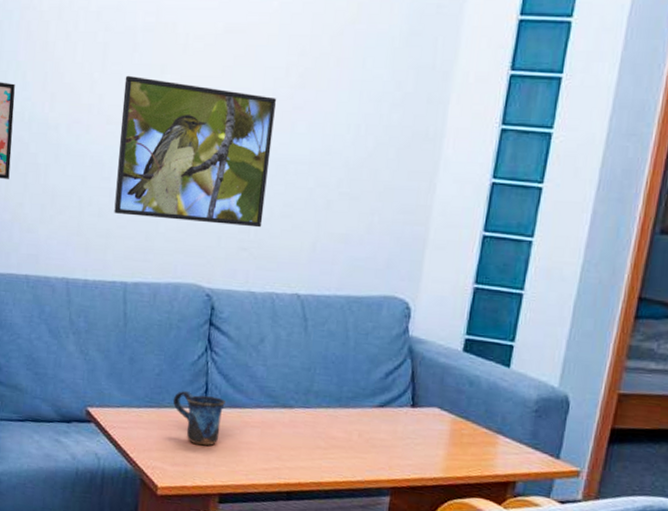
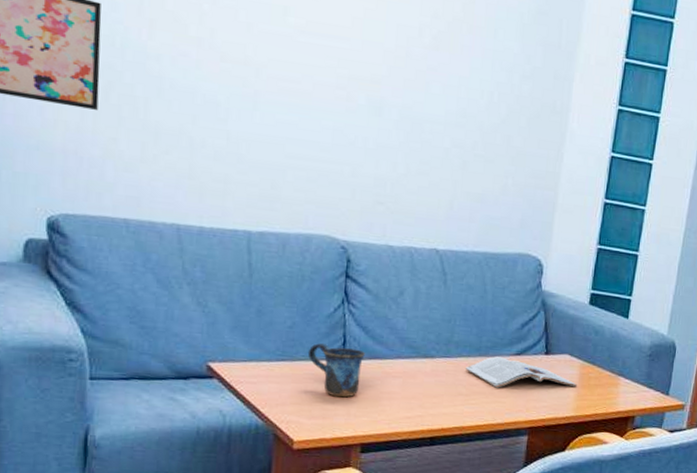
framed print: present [114,75,277,228] -> none [233,12,411,183]
magazine: none [325,408,447,444] -> present [466,356,577,388]

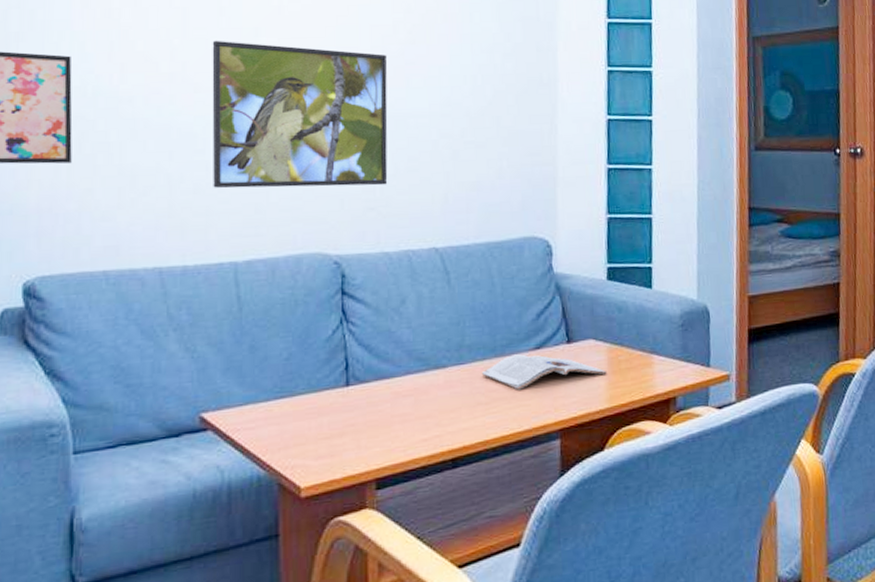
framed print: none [233,12,411,183] -> present [212,40,388,189]
mug: present [307,343,365,398] -> none [308,371,370,430]

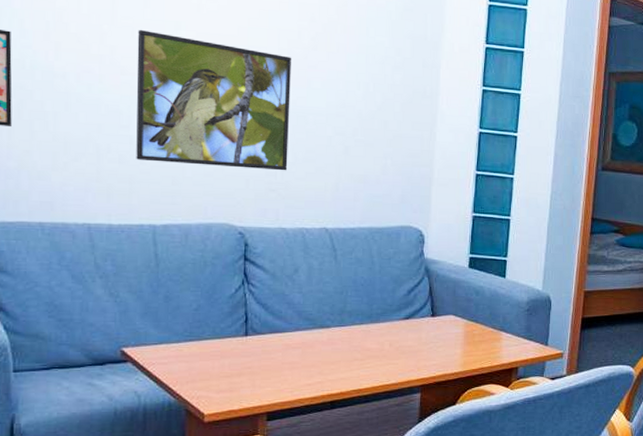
magazine: present [482,354,607,390] -> none [359,322,463,351]

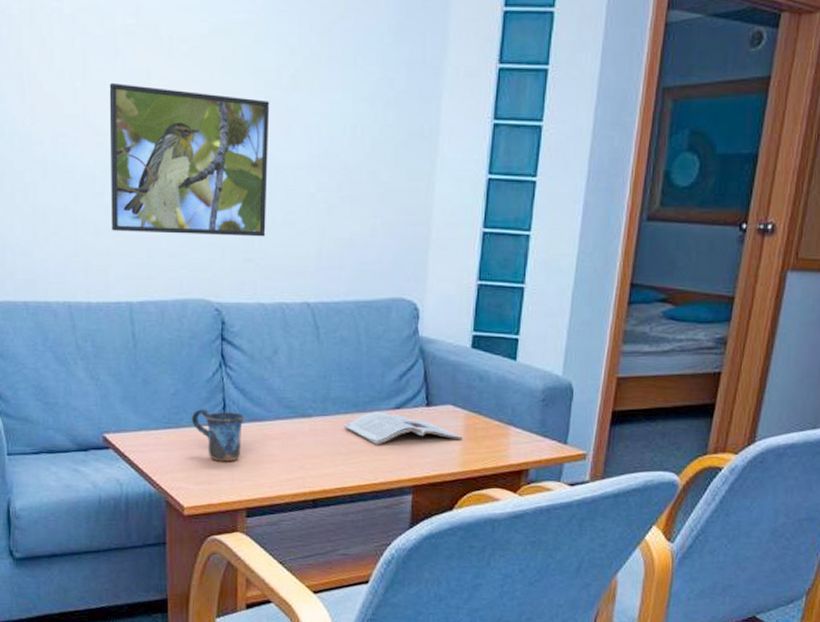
mug: none [213,323,266,371] -> present [191,409,244,462]
magazine: none [359,322,463,351] -> present [344,412,462,445]

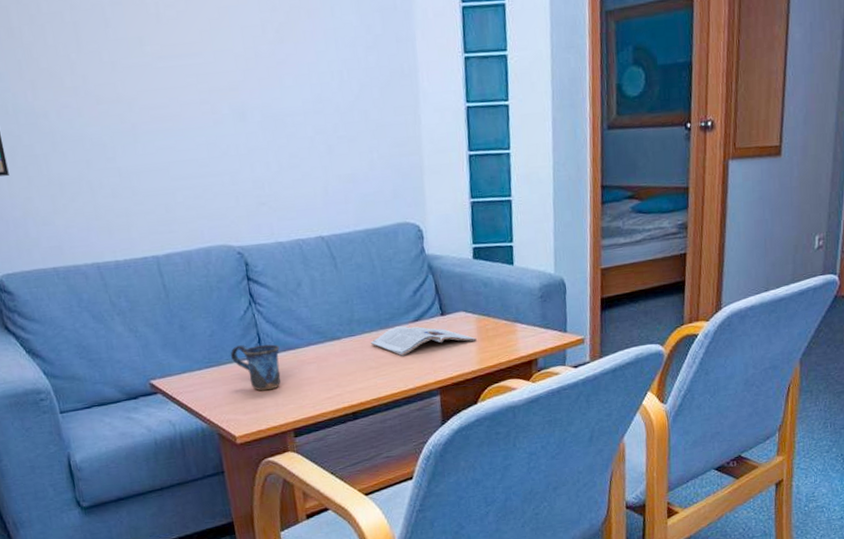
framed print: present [109,82,270,237] -> none [104,52,274,192]

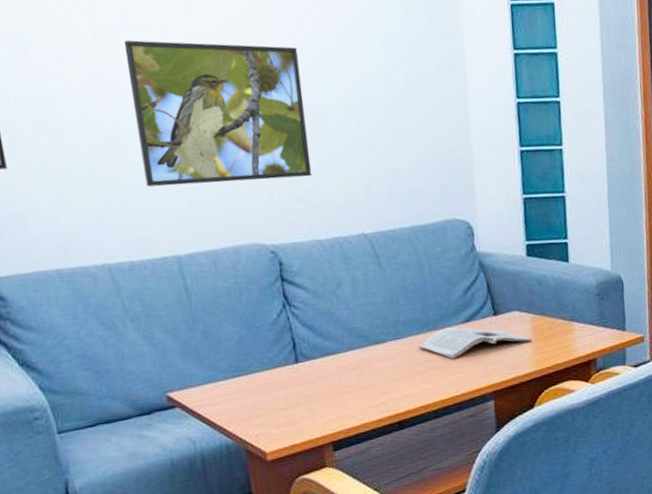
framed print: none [104,52,274,192] -> present [123,39,312,187]
mug: present [230,344,281,391] -> none [260,349,318,401]

